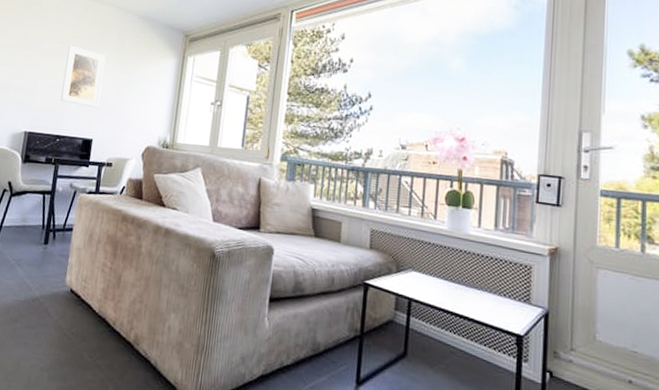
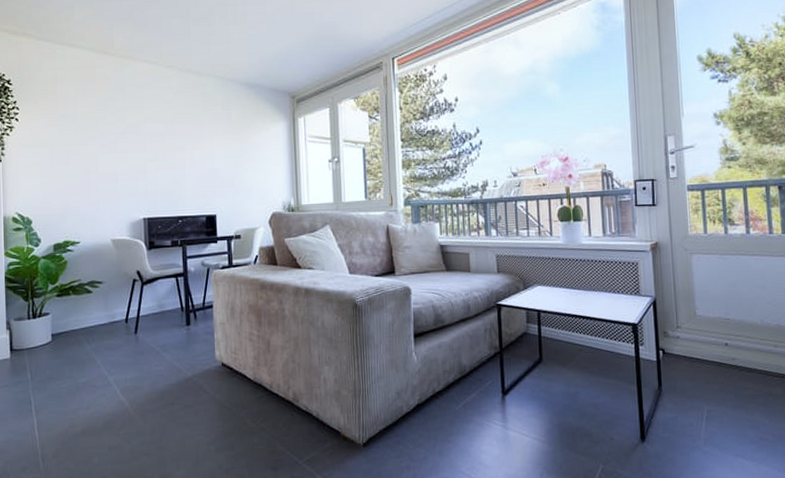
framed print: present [61,45,106,108] -> none [173,123,216,183]

